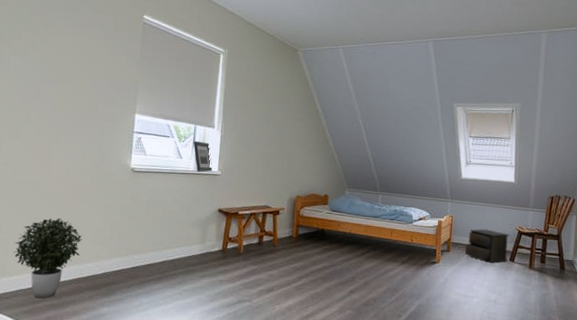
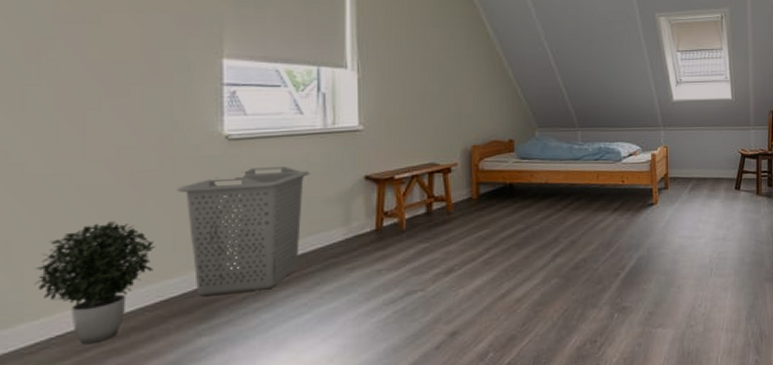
laundry basket: none [99,193,182,281] -> present [177,167,310,296]
picture frame: present [193,141,213,172] -> none [317,87,350,130]
nightstand: present [465,229,509,263] -> none [686,157,732,195]

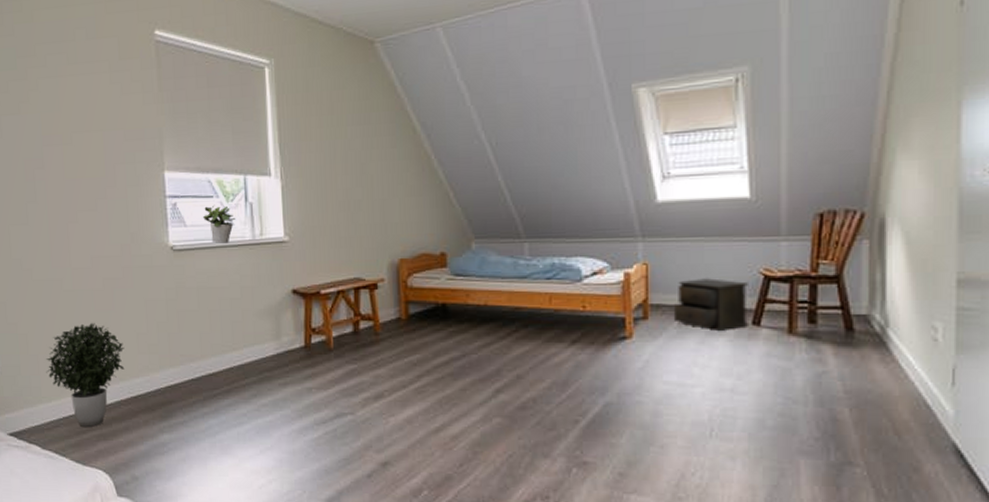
laundry basket: present [177,167,310,296] -> none [137,278,243,396]
potted plant: none [266,94,305,132] -> present [202,204,235,244]
nightstand: none [686,157,732,195] -> present [674,278,748,331]

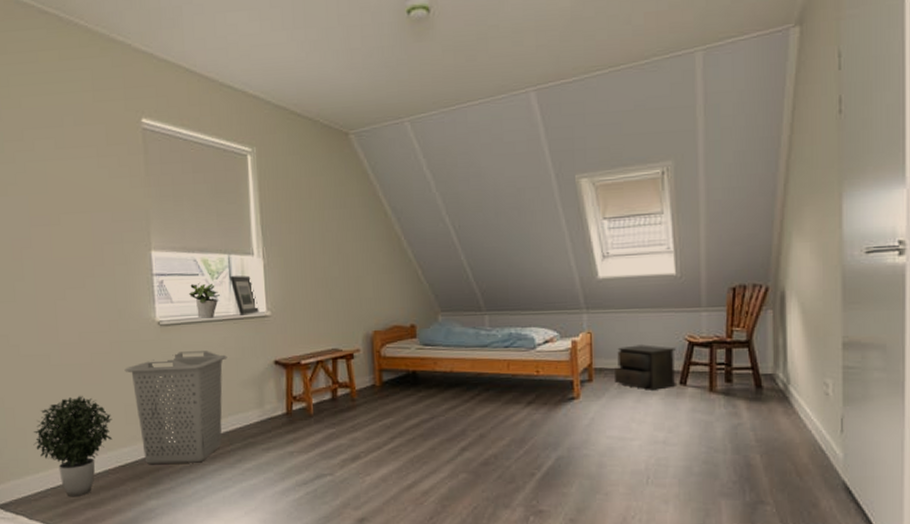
laundry basket: none [137,278,243,396] -> present [124,351,227,464]
picture frame: none [245,197,277,241] -> present [229,275,259,316]

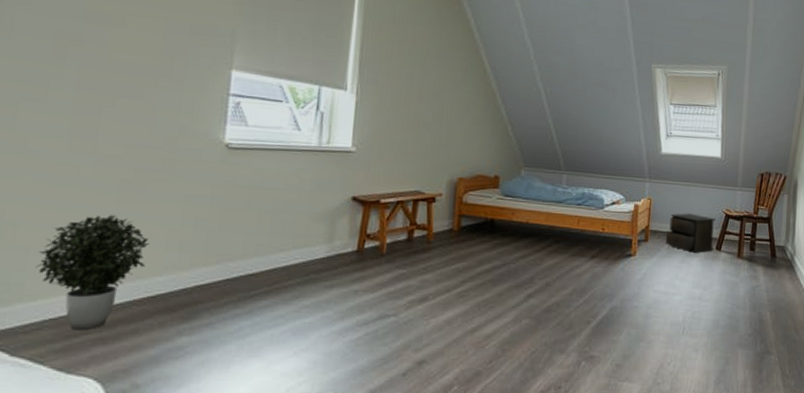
laundry basket: present [124,351,227,464] -> none [175,178,301,297]
potted plant: present [188,282,220,319] -> none [267,109,303,147]
picture frame: present [229,275,259,316] -> none [316,107,344,149]

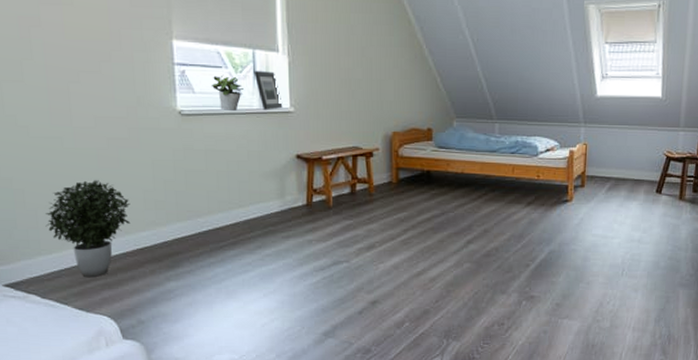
potted plant: none [267,109,303,147] -> present [211,74,243,111]
picture frame: none [316,107,344,149] -> present [253,70,283,110]
nightstand: present [666,213,715,253] -> none [603,157,655,197]

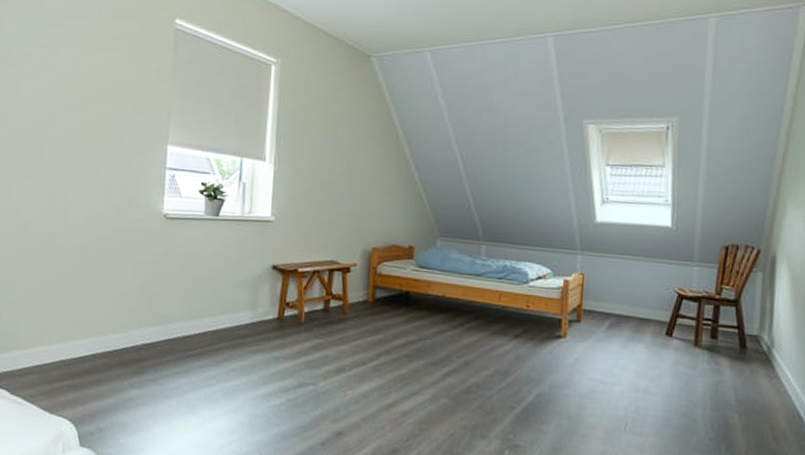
potted plant: present [45,179,131,278] -> none [26,276,107,377]
picture frame: present [253,70,283,110] -> none [239,177,264,218]

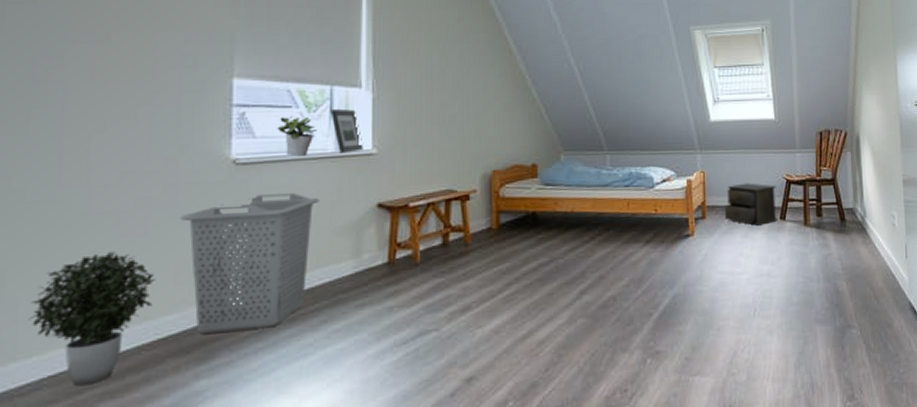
potted plant: none [26,276,107,377] -> present [28,251,156,387]
laundry basket: none [125,246,227,357] -> present [180,193,320,334]
picture frame: none [239,177,264,218] -> present [330,108,364,153]
nightstand: none [603,291,665,338] -> present [725,183,777,226]

